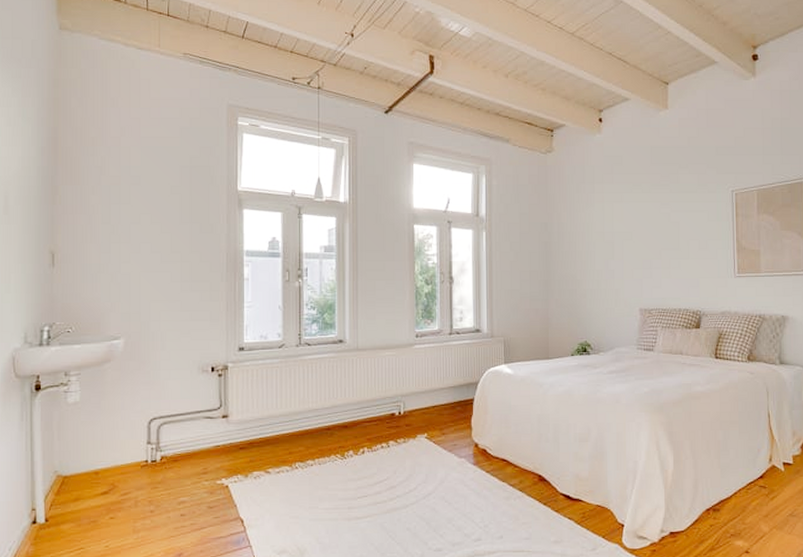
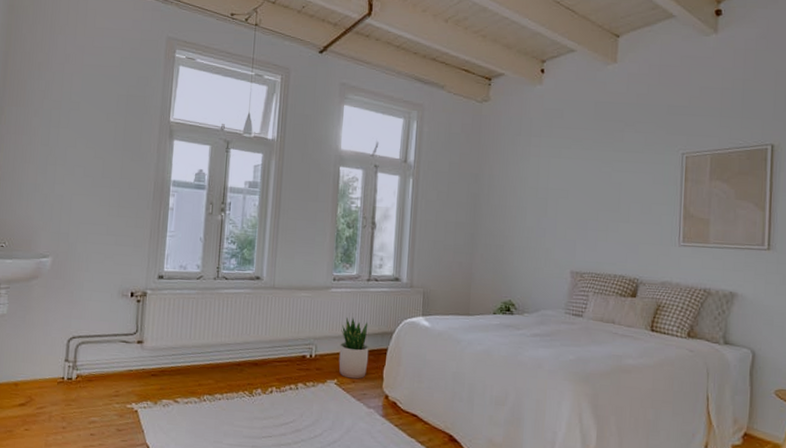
planter: none [427,372,456,431] -> present [338,317,369,379]

